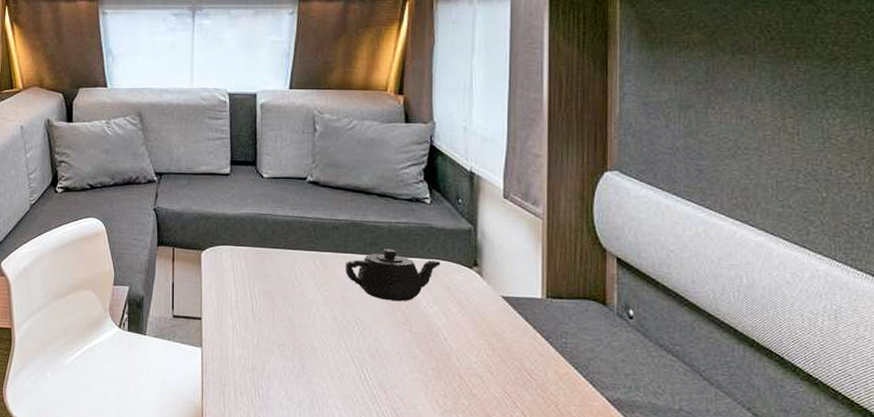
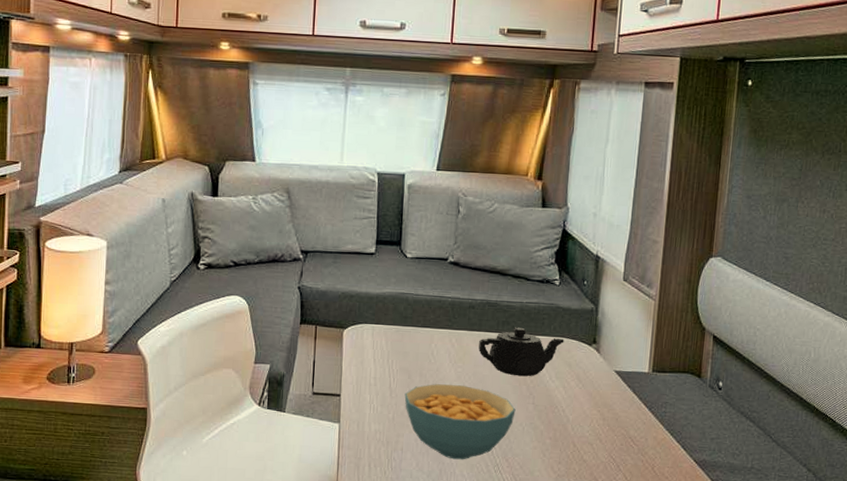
cereal bowl: none [268,308,391,390] -> present [404,384,516,460]

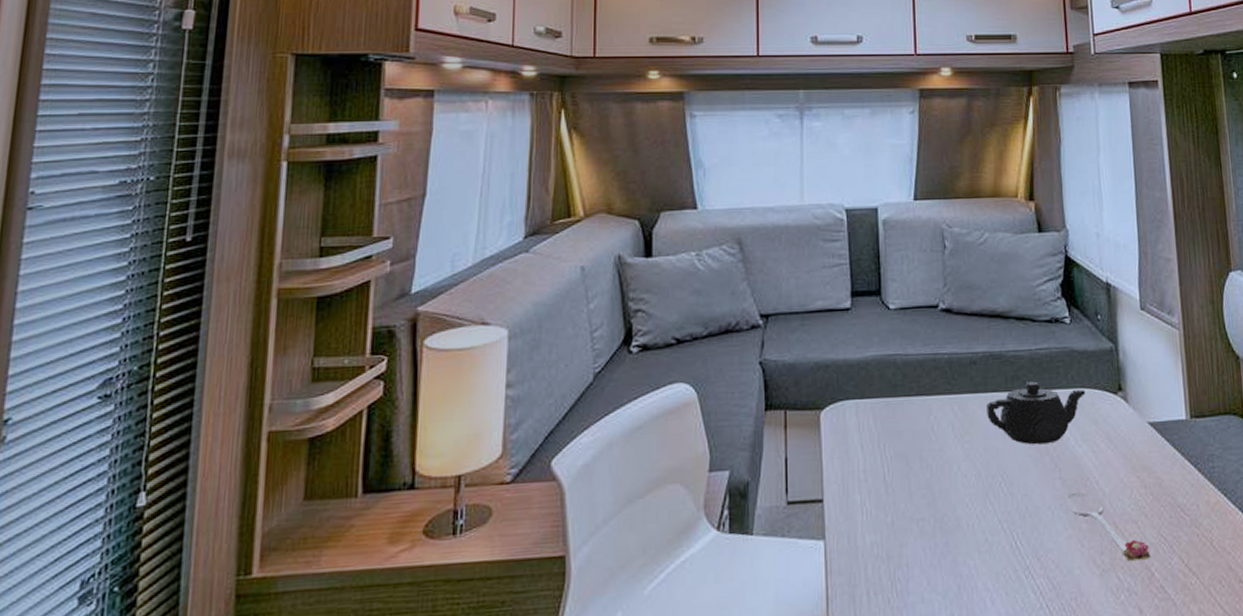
cereal bowl: present [404,384,516,460] -> none [903,466,1041,569]
spoon: none [534,415,600,473] -> present [1065,491,1151,562]

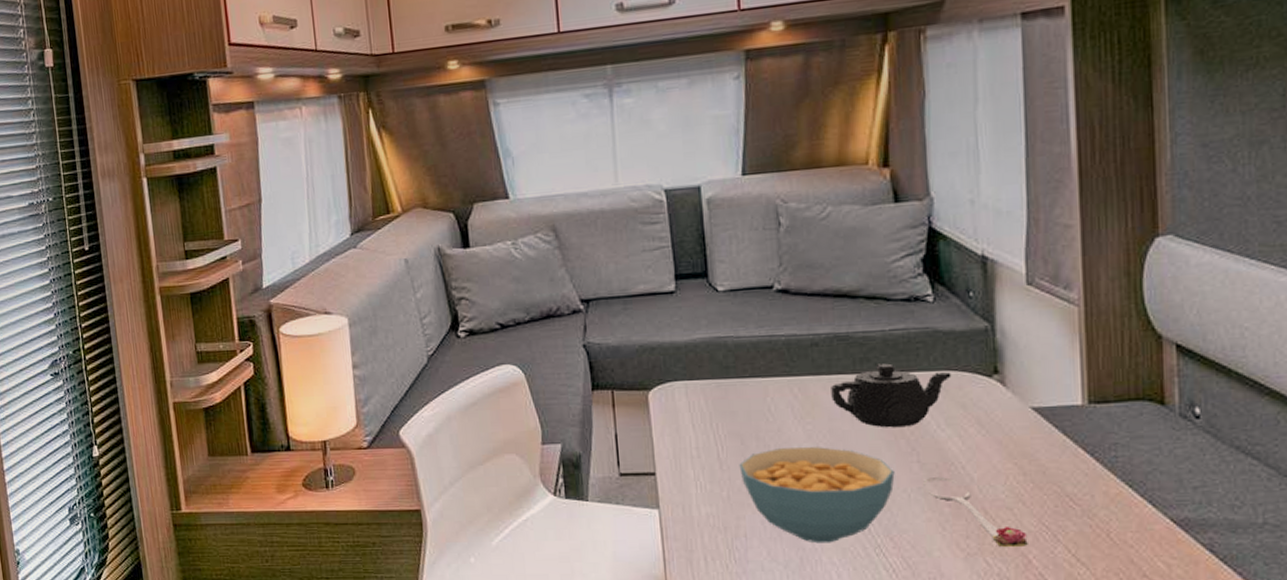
cereal bowl: none [903,466,1041,569] -> present [739,447,895,544]

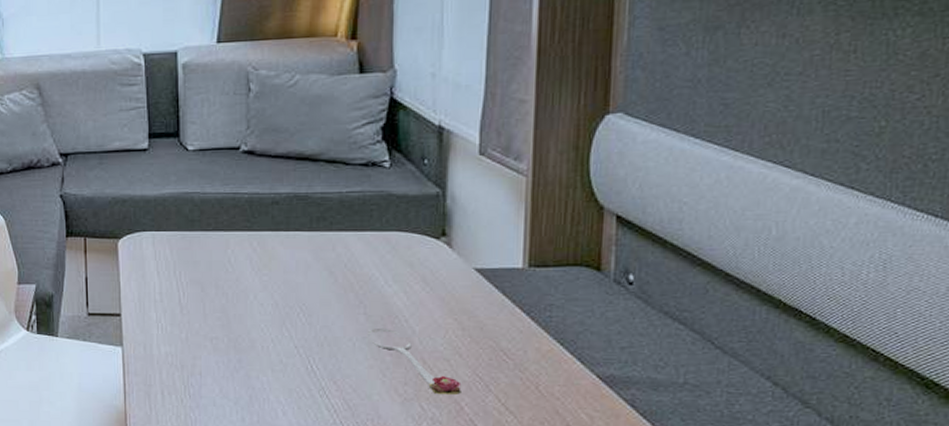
cereal bowl: present [739,447,895,544] -> none [198,296,342,384]
teapot: present [831,363,952,428] -> none [288,223,402,282]

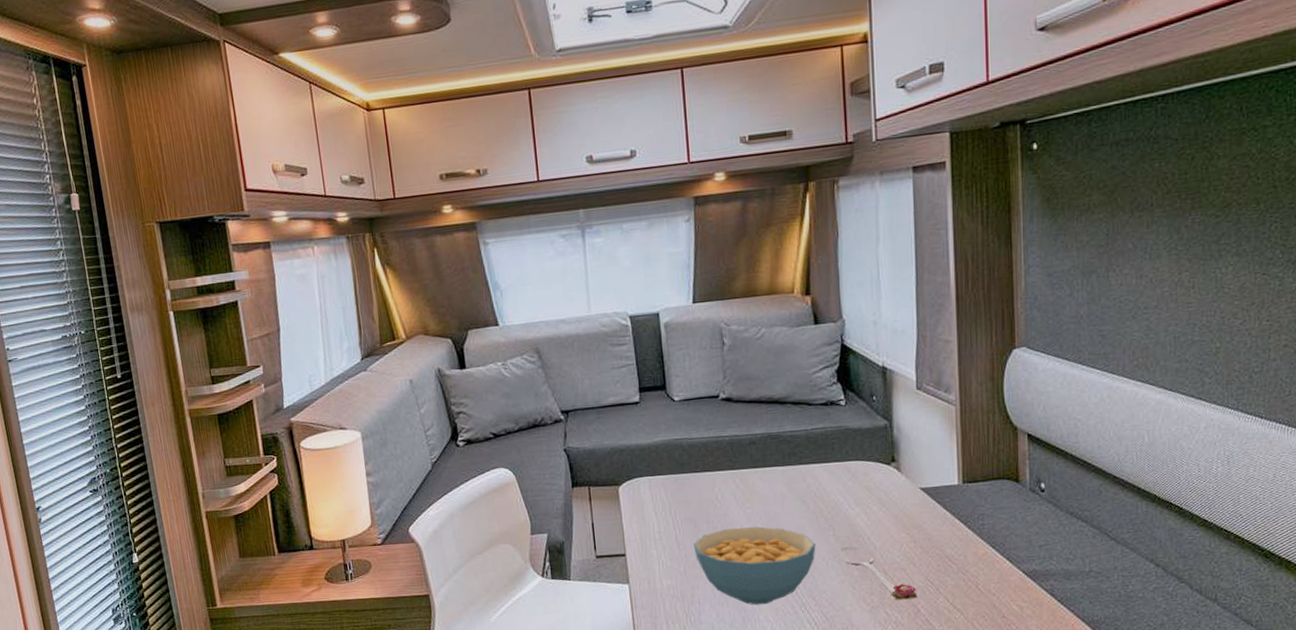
cereal bowl: none [198,296,342,384] -> present [693,526,816,605]

